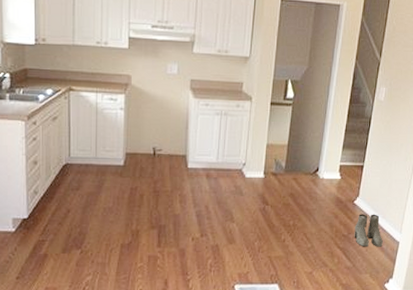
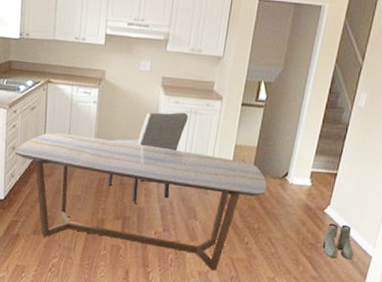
dining table: none [36,143,300,271] -> present [14,132,267,271]
chair: none [140,114,219,210] -> present [107,112,188,203]

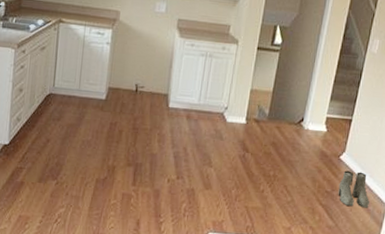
dining table: present [14,132,267,271] -> none [21,73,283,220]
chair: present [107,112,188,203] -> none [119,54,204,149]

